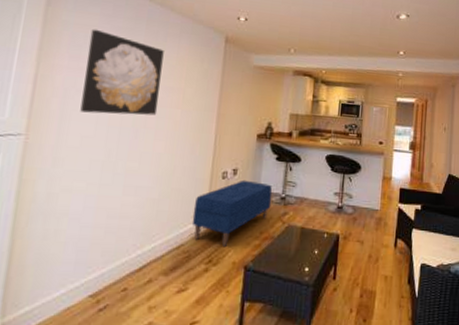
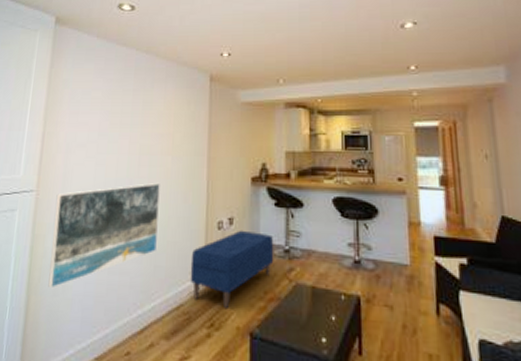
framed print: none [37,134,168,233] -> present [48,183,160,289]
wall art: present [80,29,164,116] -> none [80,84,152,166]

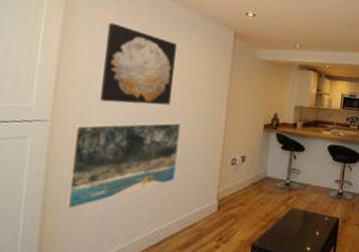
wall art: none [80,84,152,166] -> present [100,22,177,105]
bench: present [190,230,274,308] -> none [203,166,278,226]

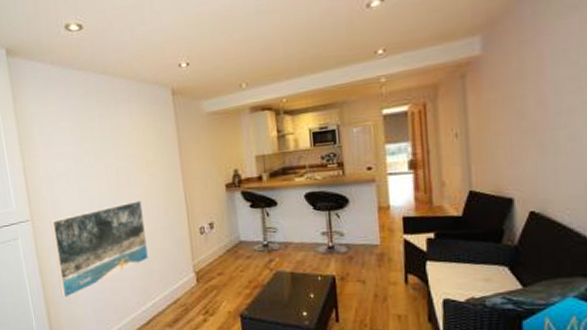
wall art: present [100,22,177,105] -> none [53,113,127,193]

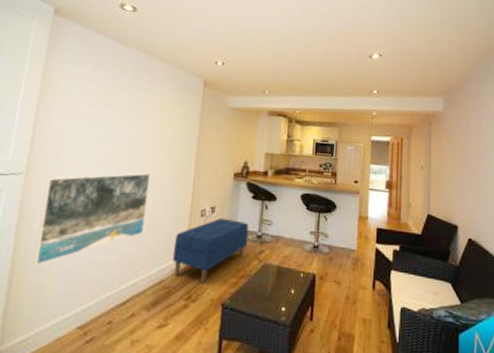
bench: none [180,232,255,298] -> present [172,217,249,283]

